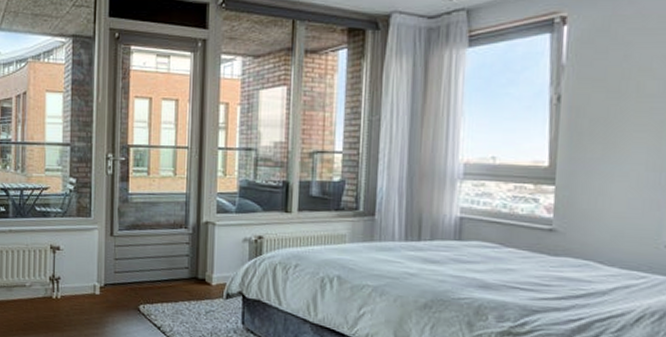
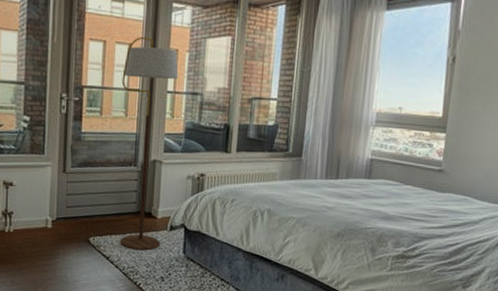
floor lamp: none [169,91,230,321] -> present [120,36,179,251]

